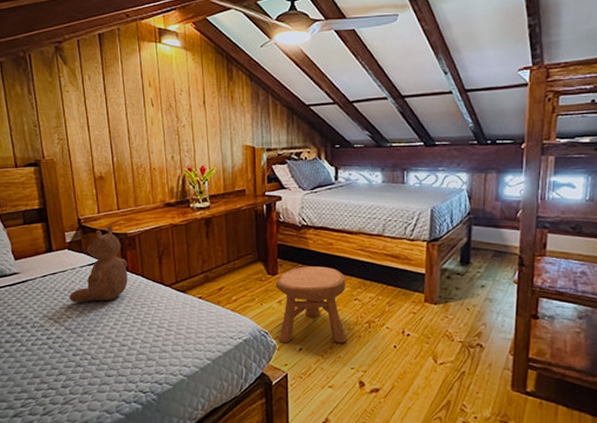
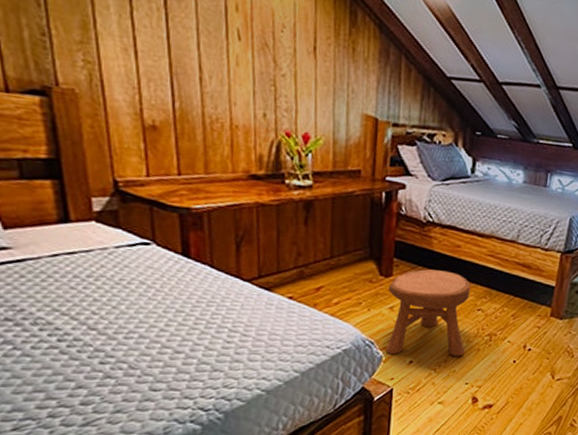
teddy bear: present [69,225,128,303] -> none [95,195,190,295]

